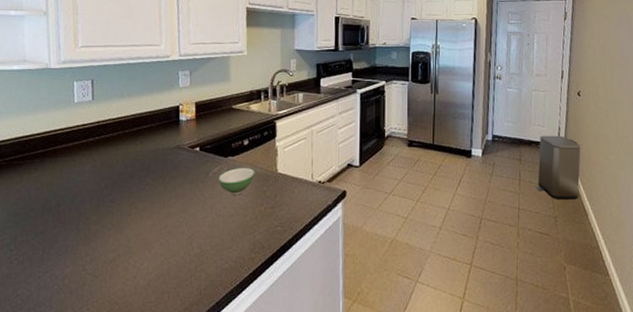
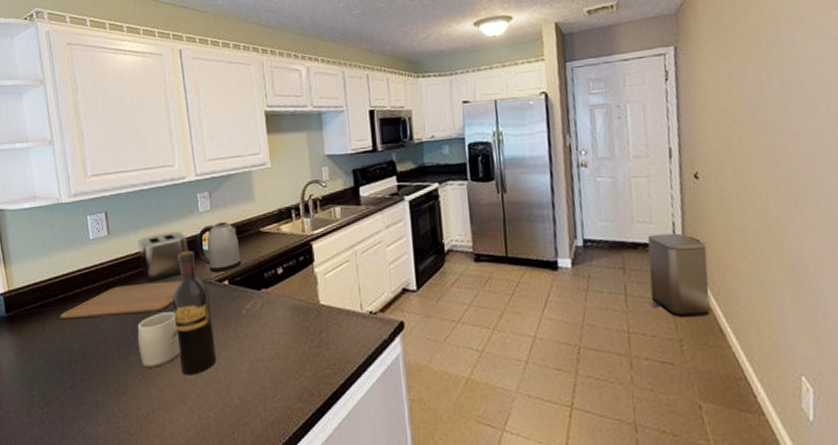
chopping board: none [38,144,157,172] -> present [60,280,181,320]
mug: none [110,171,150,219] -> present [137,312,180,368]
toaster: none [119,102,166,144] -> present [137,231,188,282]
wine bottle: none [146,119,183,227] -> present [172,250,217,375]
kettle: none [174,97,213,140] -> present [197,221,242,272]
bowl: present [218,167,255,195] -> none [252,300,294,334]

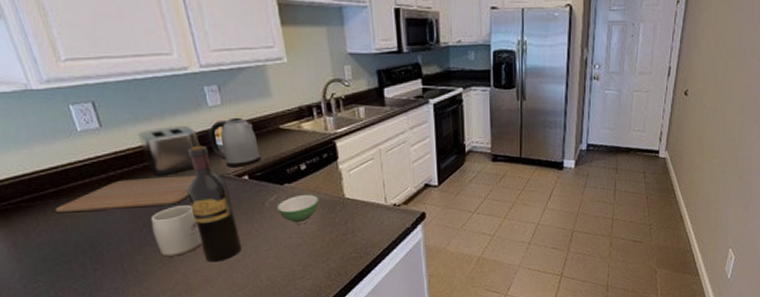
bowl: none [252,300,294,334] -> present [276,194,319,225]
pedal bin: present [647,233,711,317] -> none [631,140,683,207]

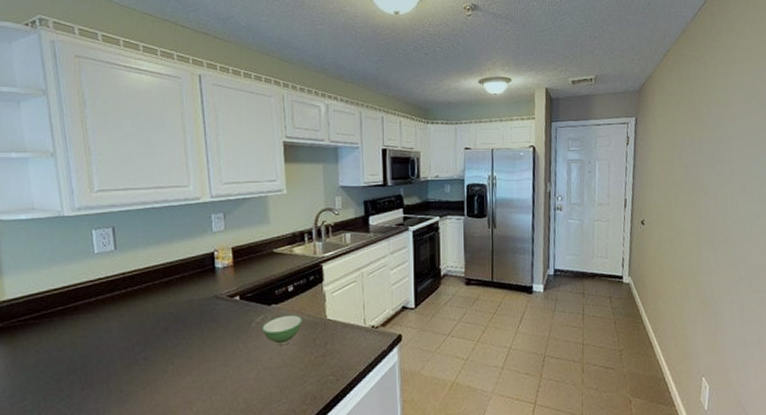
chopping board: present [55,175,196,214] -> none [58,295,192,331]
toaster: present [138,125,199,177] -> none [147,248,199,296]
mug: present [150,205,203,257] -> none [143,324,188,377]
wine bottle: present [187,145,242,262] -> none [181,267,225,383]
kettle: present [208,117,262,168] -> none [209,242,254,288]

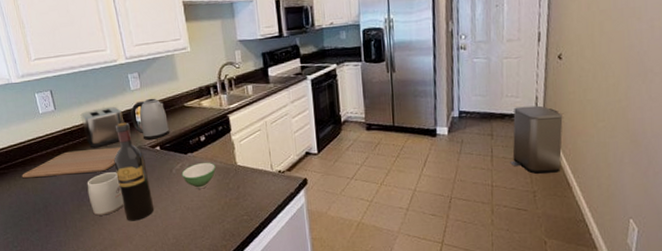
chopping board: none [58,295,192,331] -> present [22,147,121,179]
mug: none [143,324,188,377] -> present [87,172,124,216]
toaster: none [147,248,199,296] -> present [80,106,124,148]
wine bottle: none [181,267,225,383] -> present [114,122,155,221]
kettle: none [209,242,254,288] -> present [130,98,170,140]
pedal bin: none [599,266,646,333] -> present [510,105,563,174]

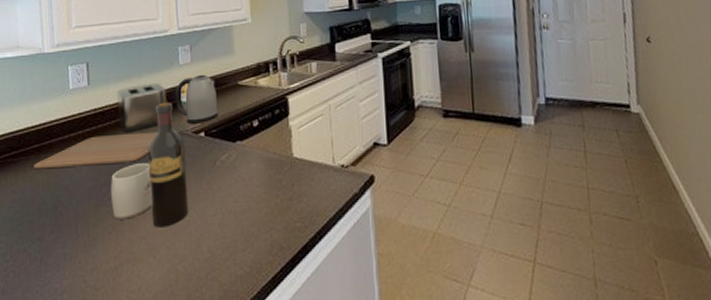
bowl: present [181,162,216,189] -> none [227,152,268,187]
pedal bin: present [510,105,563,174] -> none [605,93,664,174]

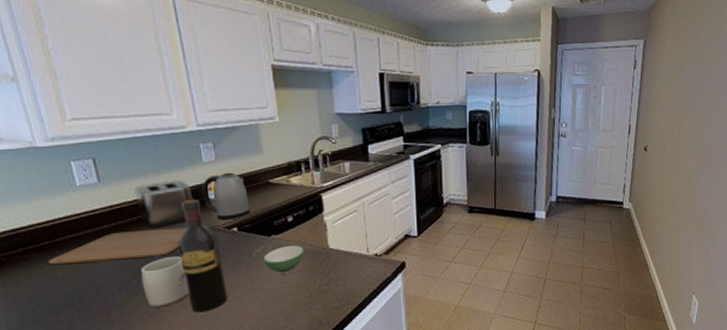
bowl: none [227,152,268,187] -> present [263,245,304,275]

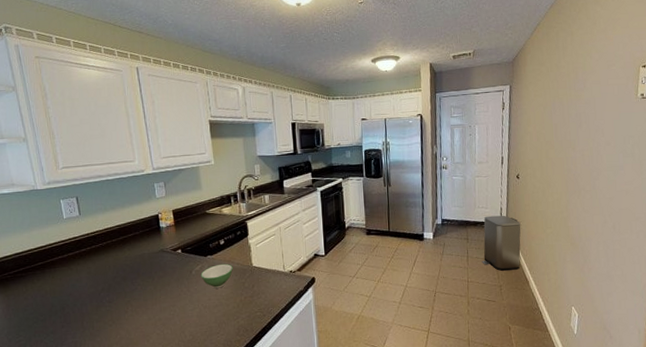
chopping board: present [48,227,187,265] -> none [40,250,143,282]
toaster: present [134,180,192,229] -> none [105,212,147,252]
mug: present [140,256,190,308] -> none [107,274,143,316]
wine bottle: present [177,199,228,313] -> none [135,227,173,320]
kettle: present [201,172,251,220] -> none [155,205,192,244]
pedal bin: none [599,193,645,256] -> present [482,215,521,271]

